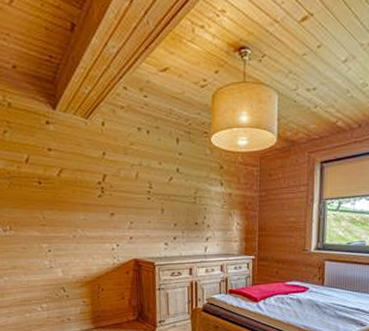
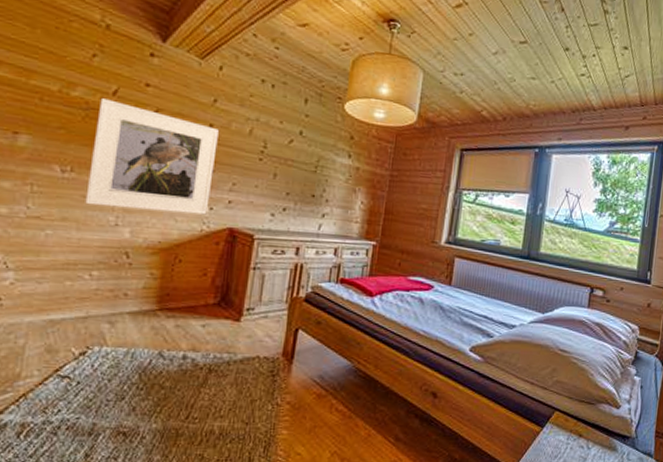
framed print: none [17,167,115,254] -> present [85,98,219,215]

